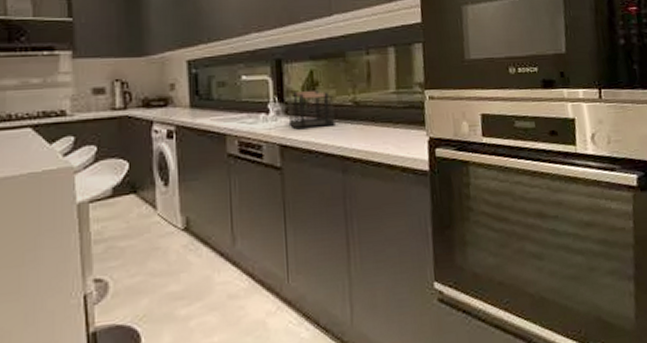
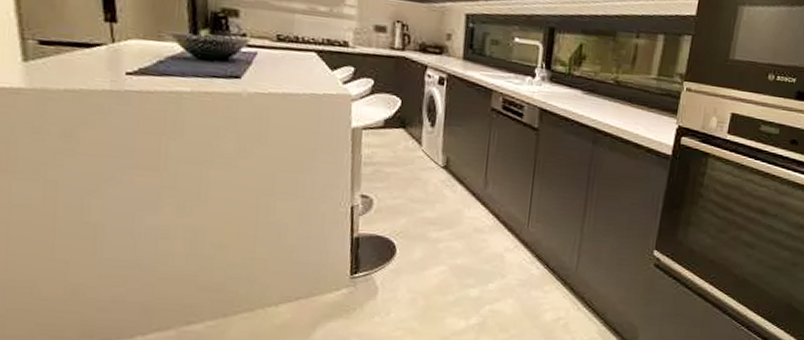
dish rack: present [287,89,335,130] -> none [551,62,597,101]

